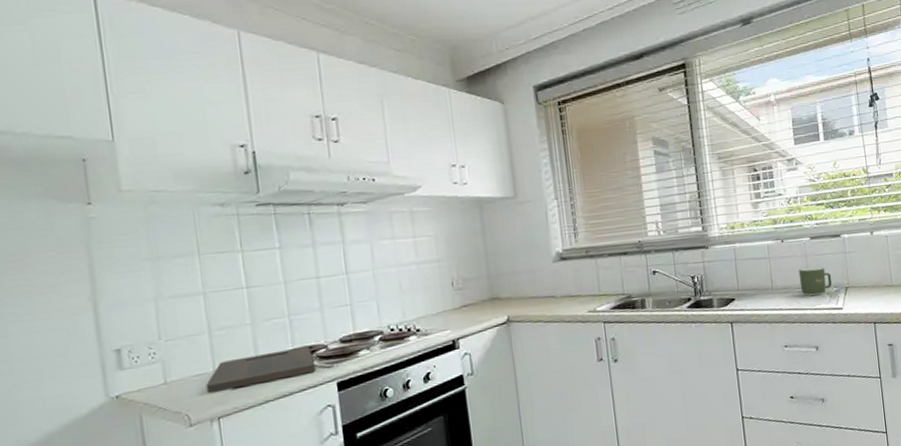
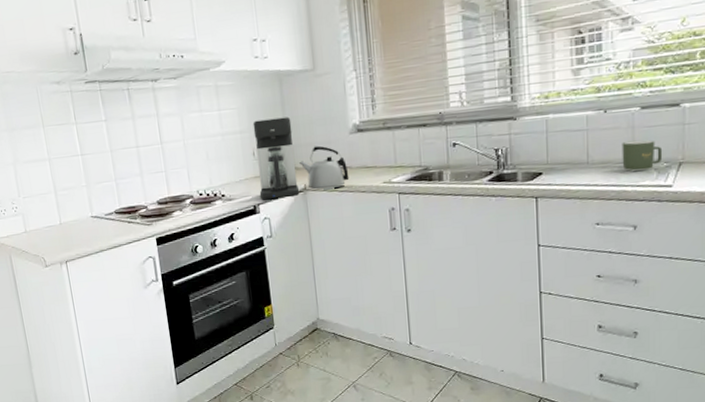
cutting board: present [206,345,317,394] -> none [55,206,139,242]
coffee maker: none [451,244,503,334] -> present [253,117,300,200]
kettle: none [501,274,554,322] -> present [298,145,349,191]

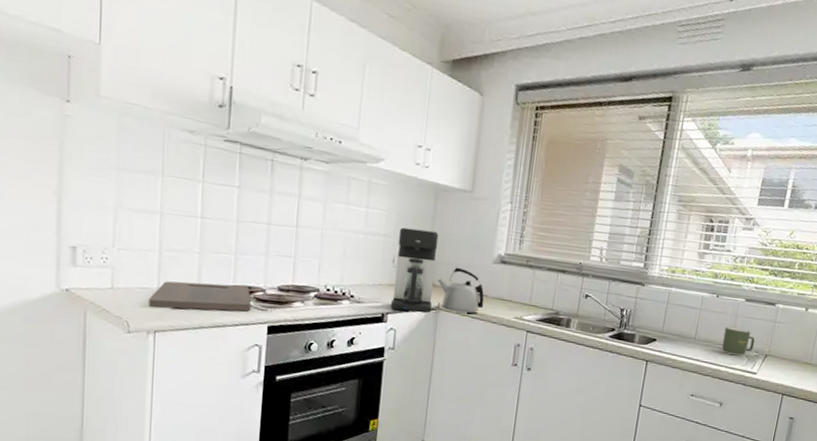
cutting board: none [55,206,139,242] -> present [148,281,252,312]

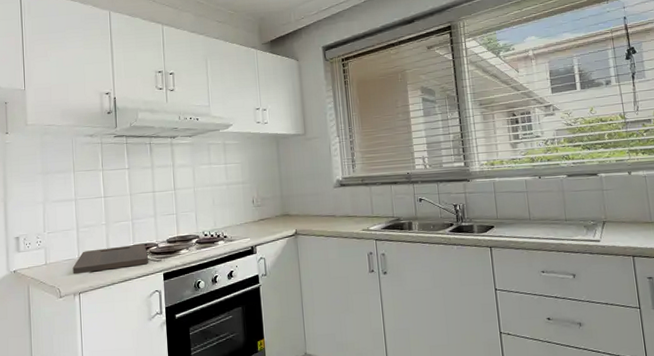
coffee maker: present [390,227,439,314] -> none [253,171,292,242]
kettle: present [437,267,485,315] -> none [291,196,334,236]
mug: present [721,326,755,356] -> none [555,201,589,228]

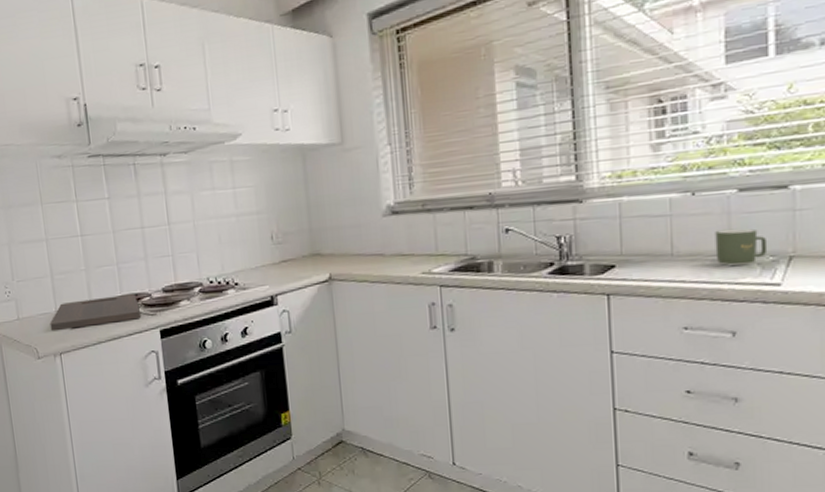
mug: none [555,201,589,228] -> present [715,228,768,267]

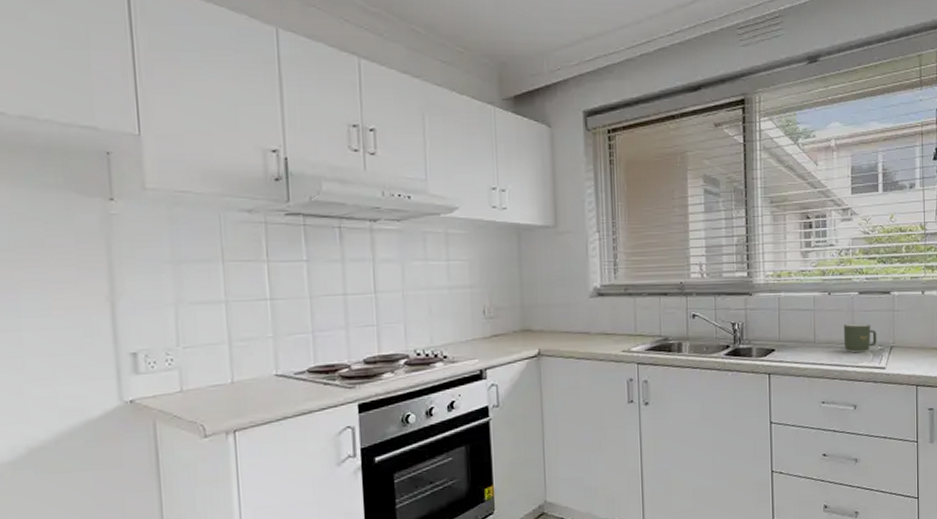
cutting board: present [49,293,142,332] -> none [223,364,338,406]

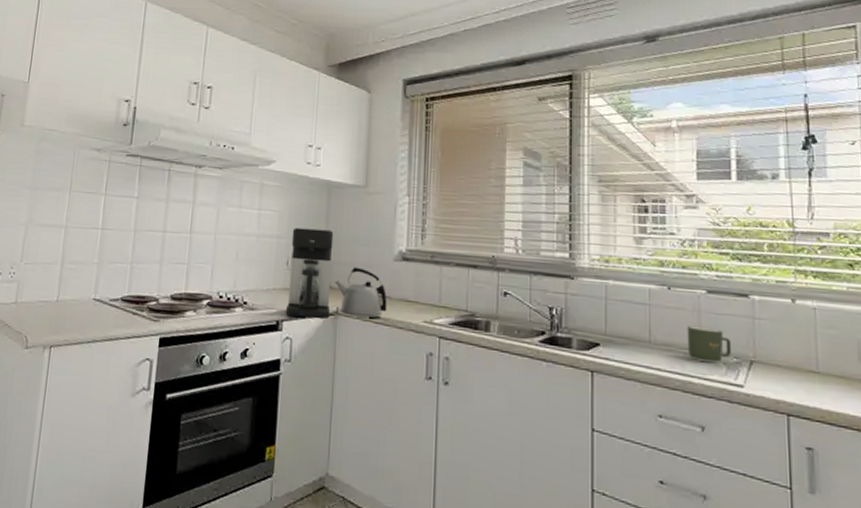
coffee maker: none [485,274,533,365] -> present [285,227,334,320]
kettle: none [533,307,587,358] -> present [334,267,388,320]

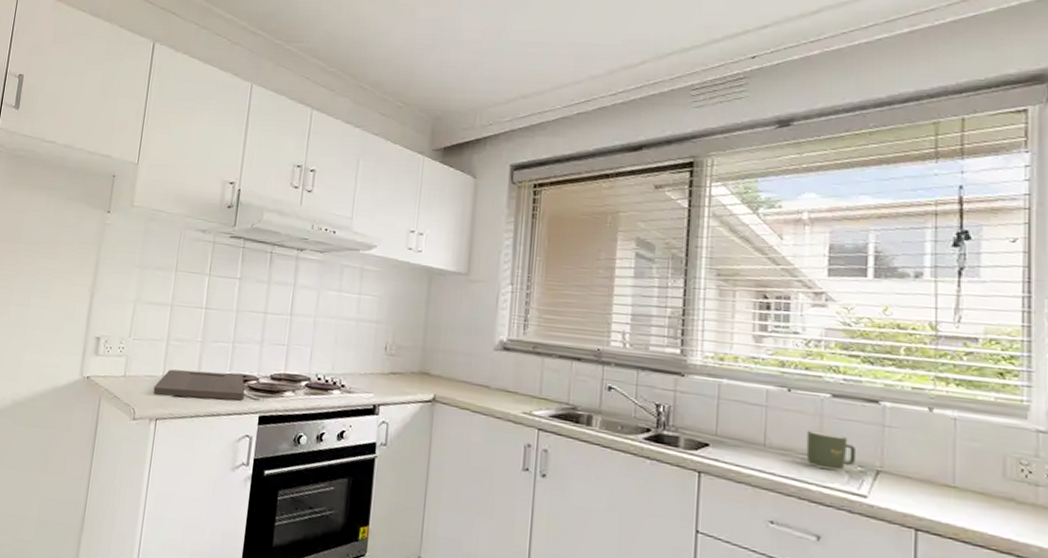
cutting board: none [47,293,145,323] -> present [153,369,245,401]
coffee maker: present [285,227,334,320] -> none [382,313,434,406]
kettle: present [334,267,388,320] -> none [432,354,486,408]

